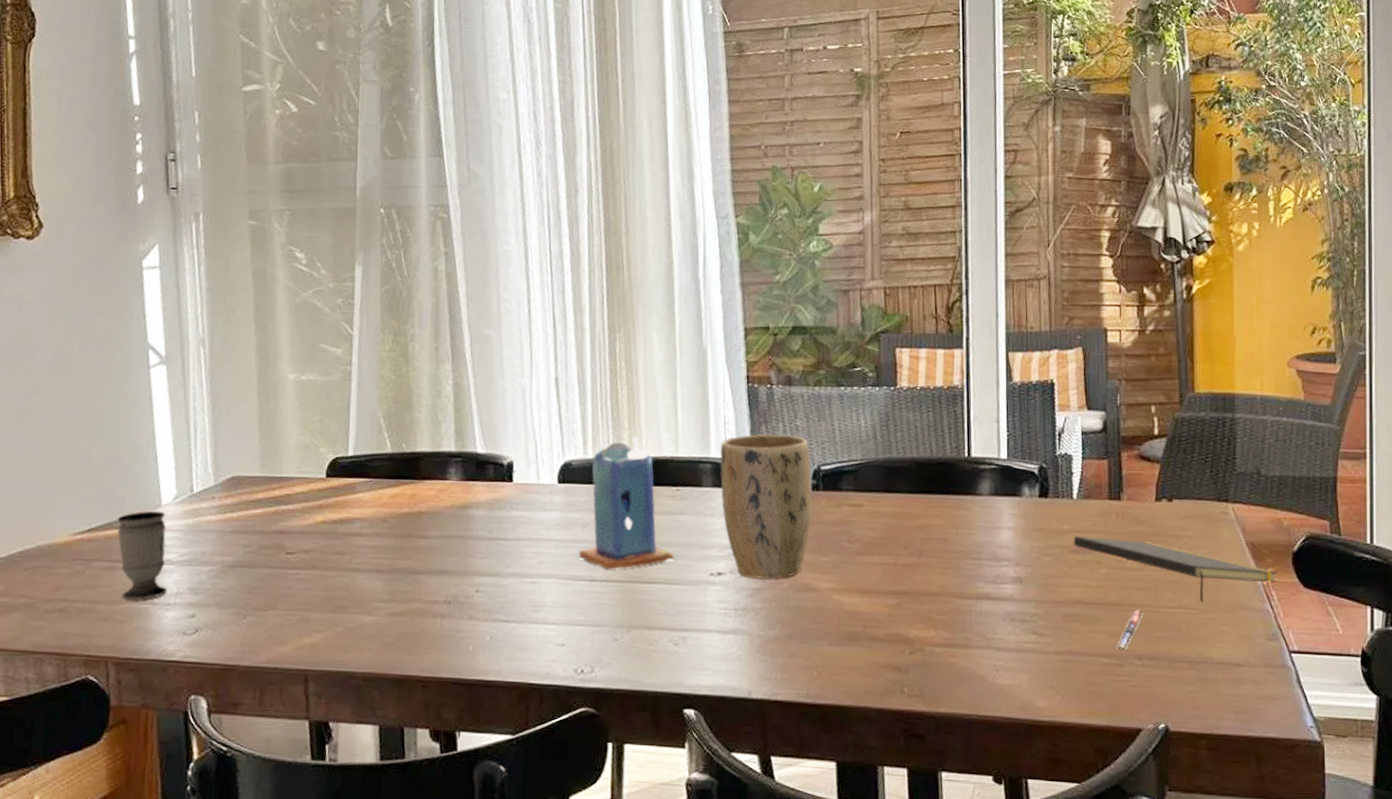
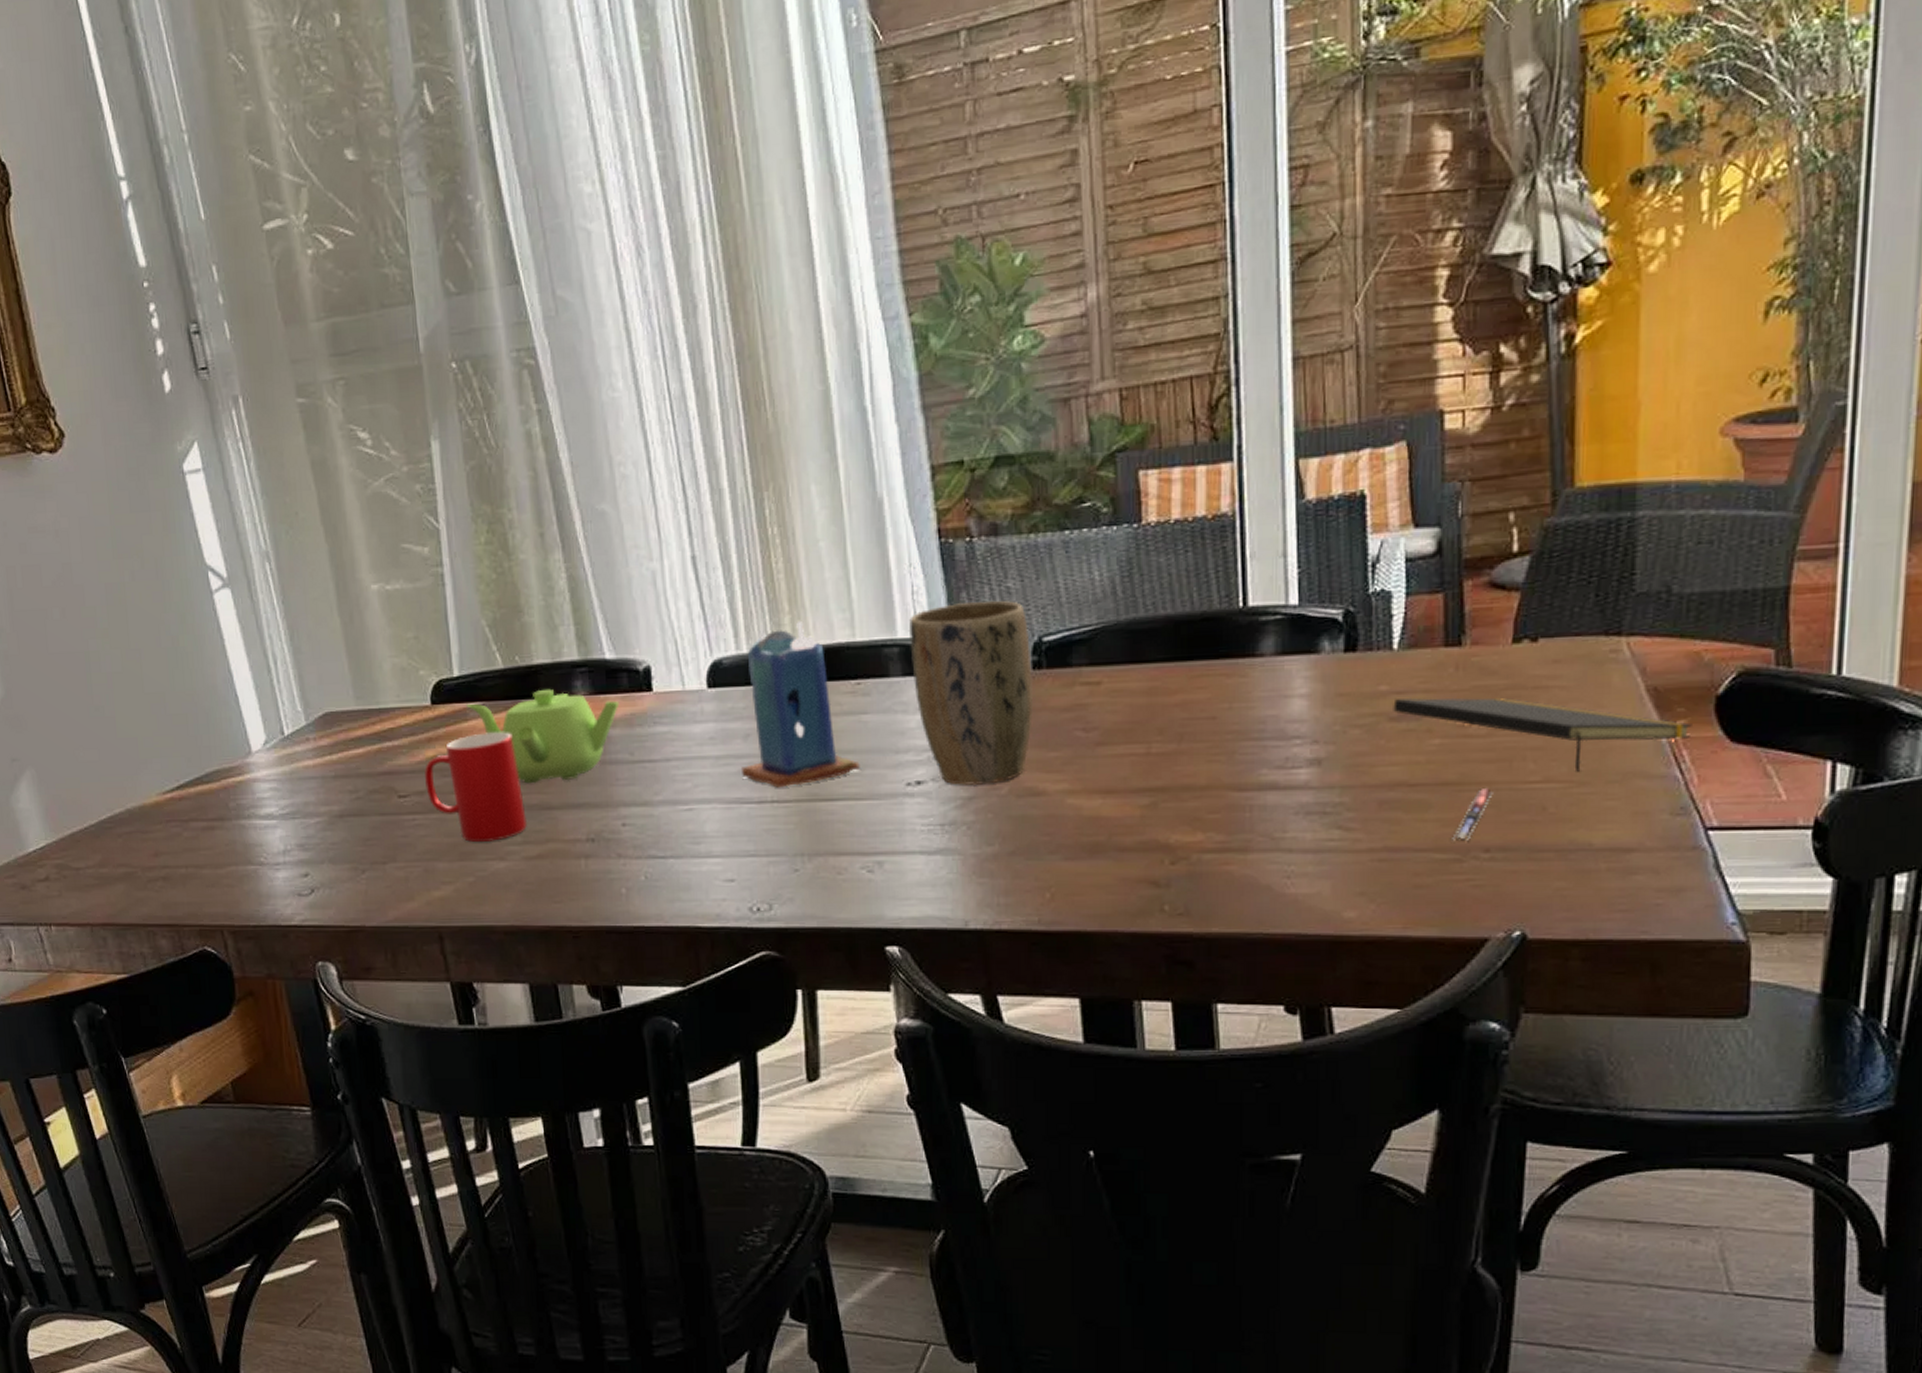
cup: present [117,510,167,600] -> none [206,759,274,861]
cup: none [311,504,395,598] -> present [425,732,527,842]
teapot: none [356,472,485,551] -> present [466,688,620,784]

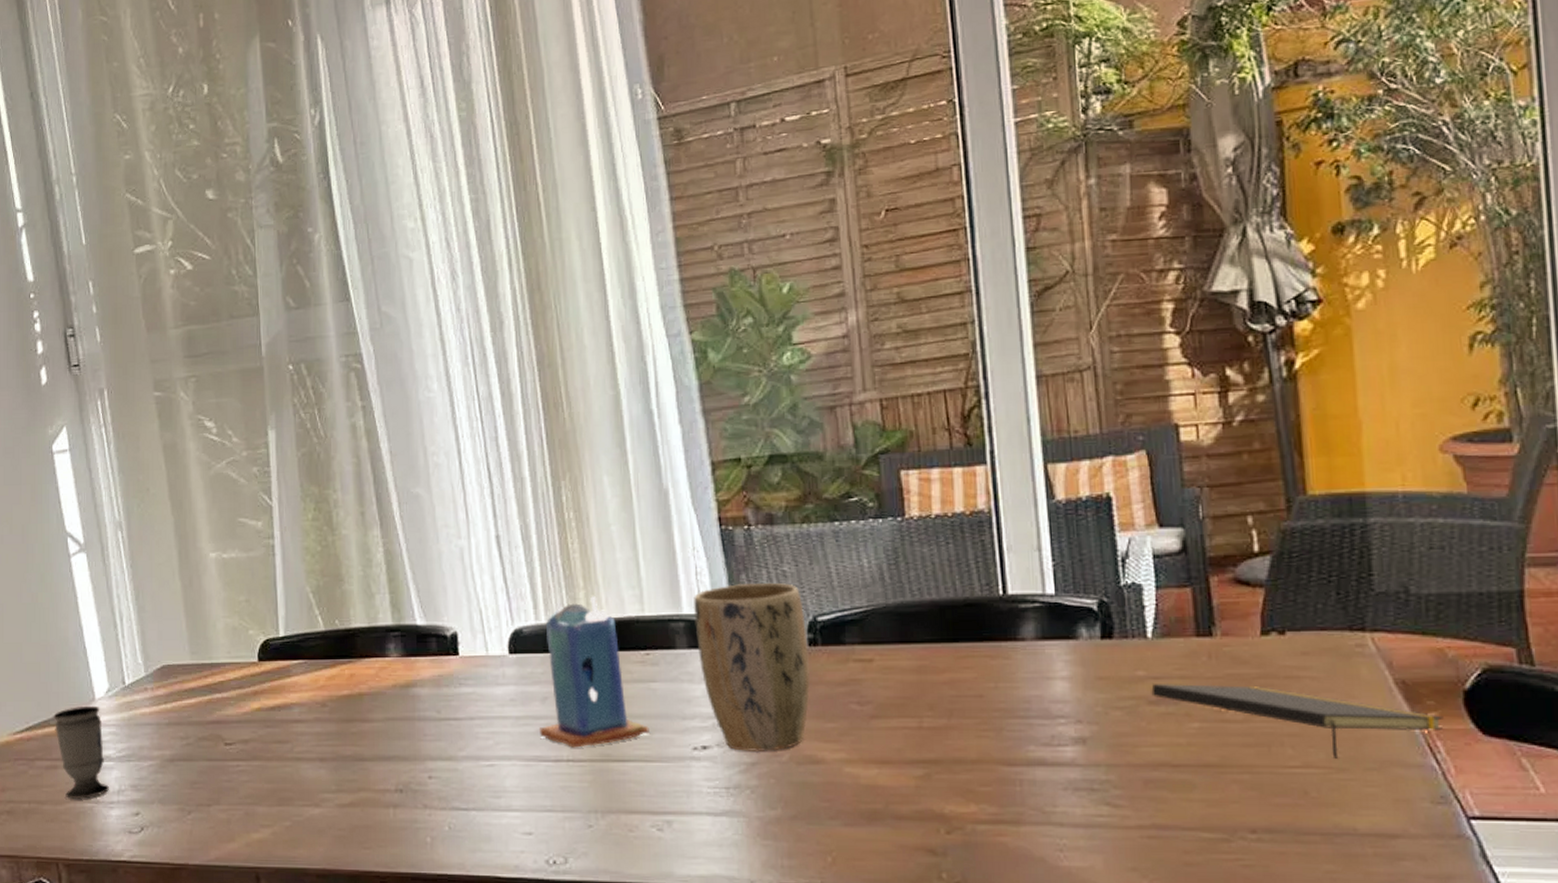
cup: none [206,759,274,861] -> present [53,705,109,799]
cup: present [425,732,527,842] -> none [250,688,341,789]
teapot: present [466,688,620,784] -> none [290,650,429,736]
pen: present [1452,788,1493,840] -> none [1218,771,1255,821]

